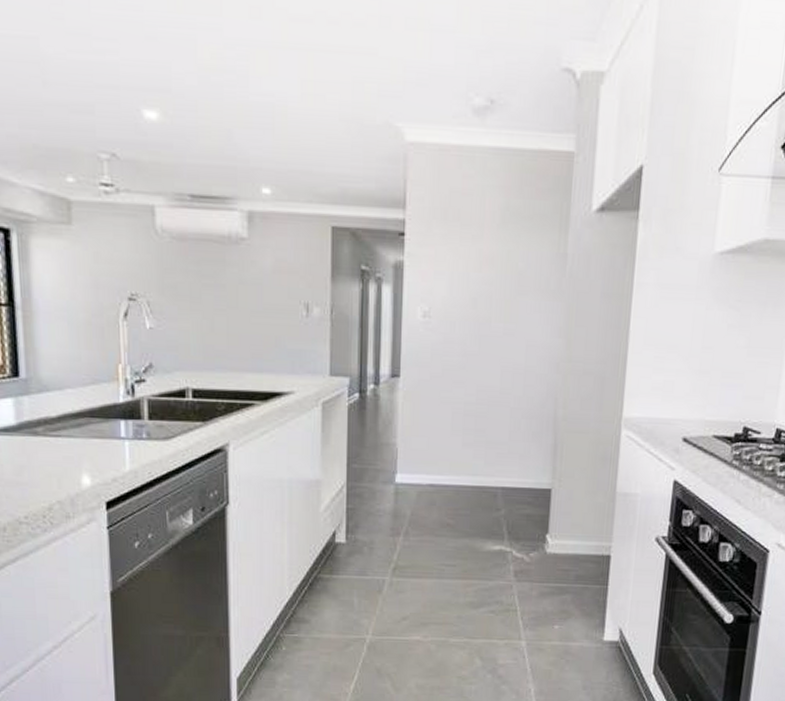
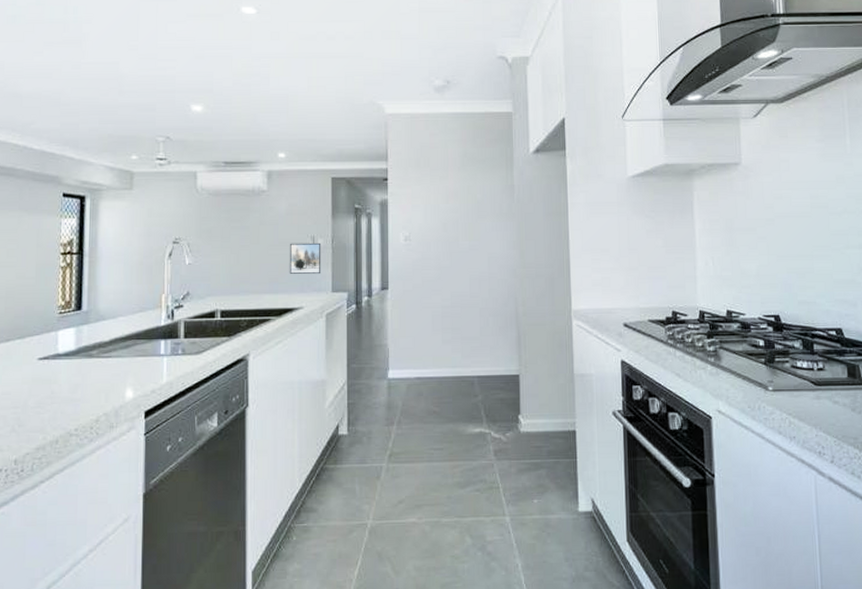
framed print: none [277,310,318,351] -> present [289,242,321,274]

